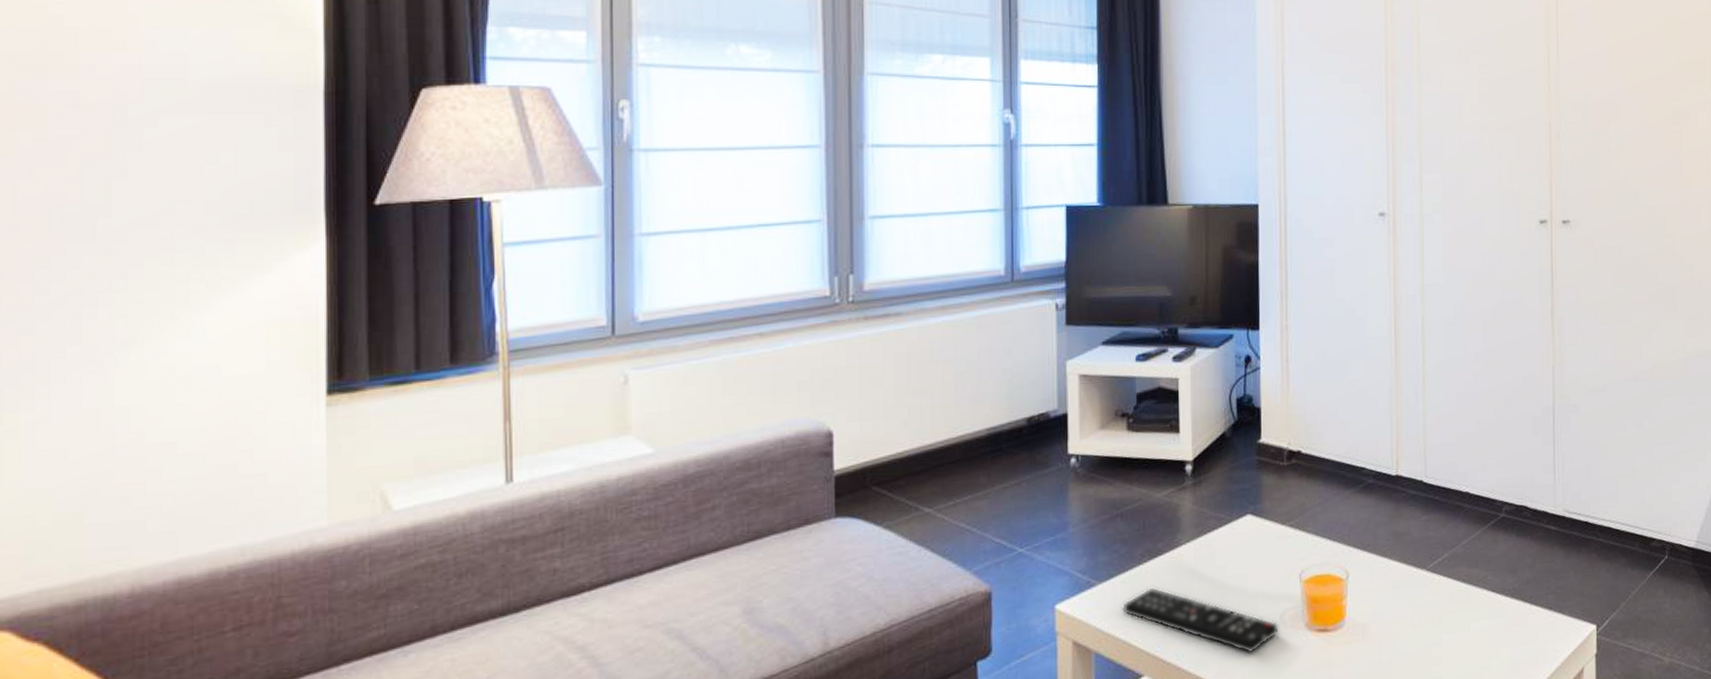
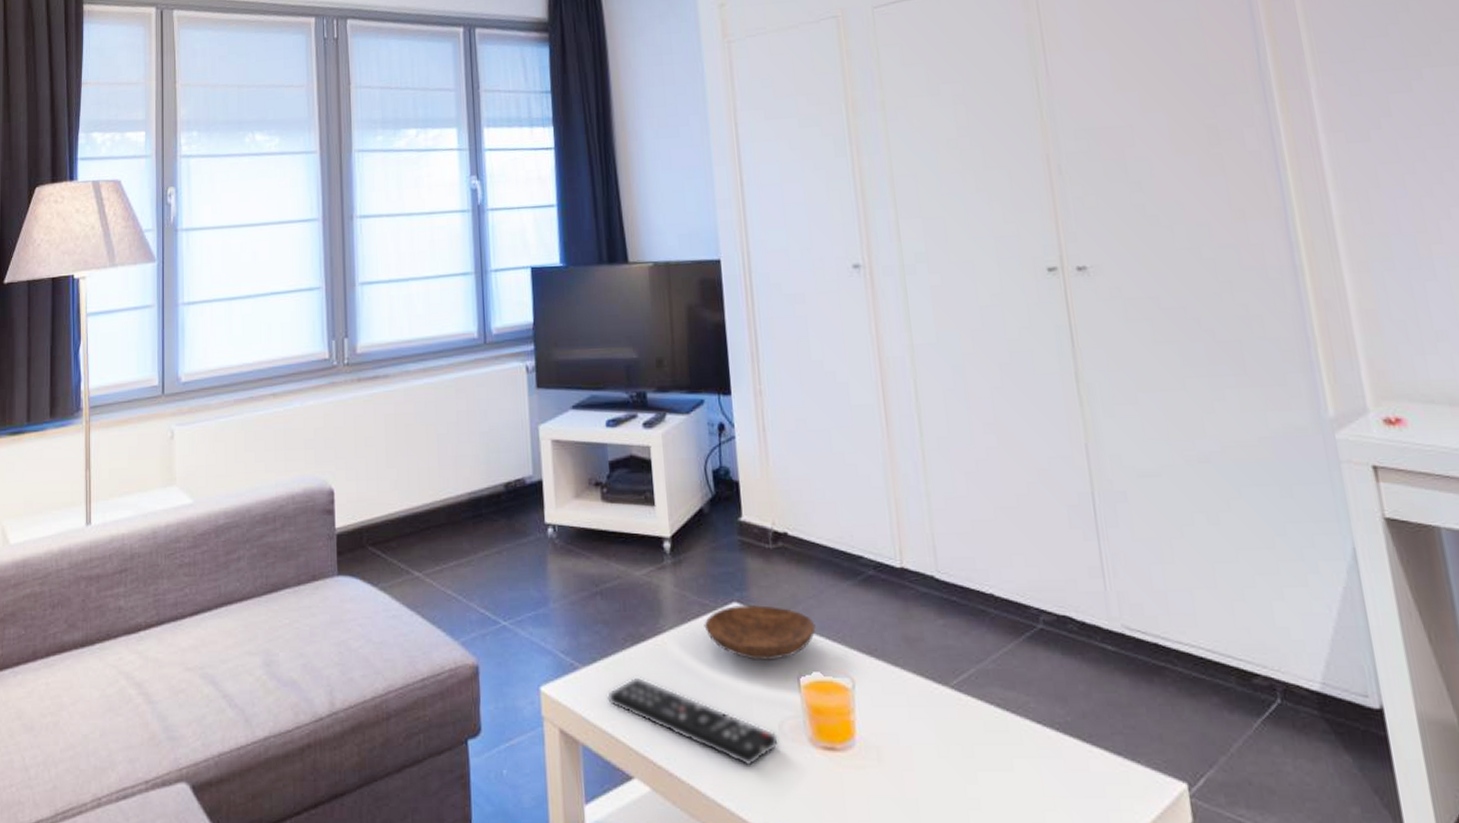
bowl: none [1219,514,1319,563] -> present [704,604,816,660]

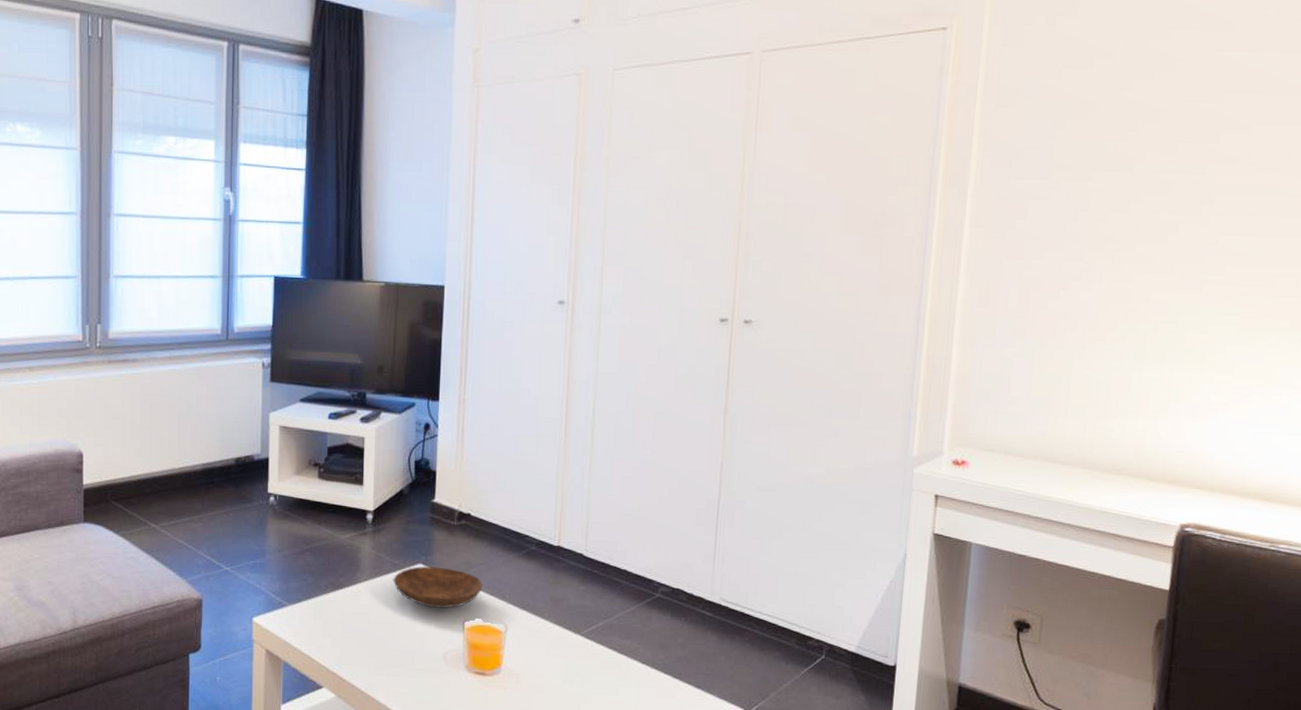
remote control: present [607,677,780,766] -> none [308,614,442,683]

